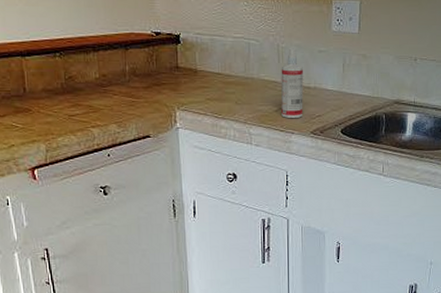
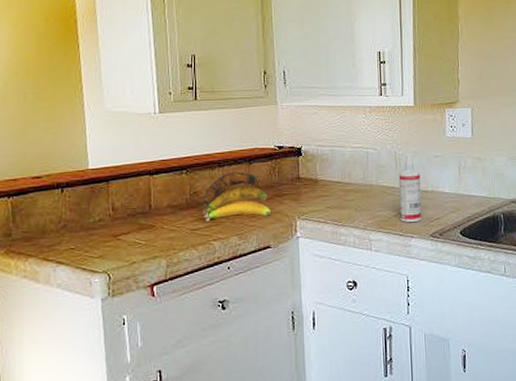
banana: none [78,57,149,109] -> present [203,172,271,222]

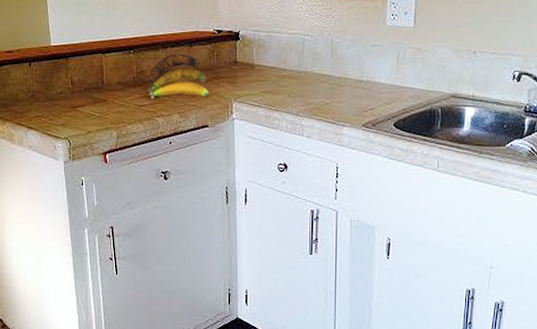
spray bottle: present [398,154,422,222] -> none [333,43,356,111]

